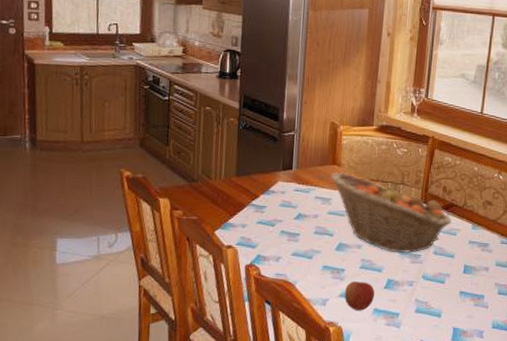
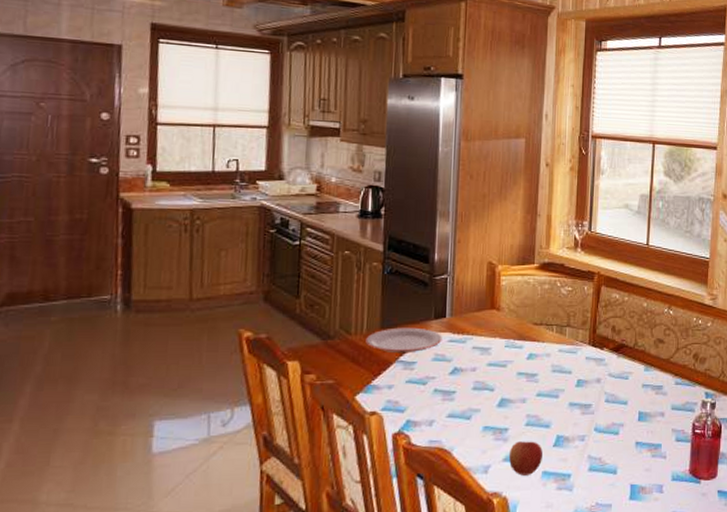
plate: none [223,175,289,199] -> present [365,327,442,354]
fruit basket: present [330,172,451,254] -> none [488,317,622,405]

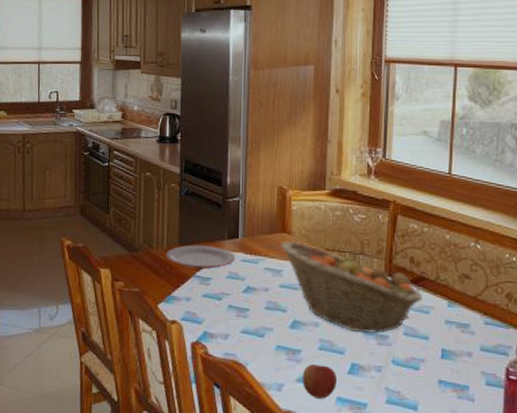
fruit basket: none [488,317,622,405] -> present [280,241,422,334]

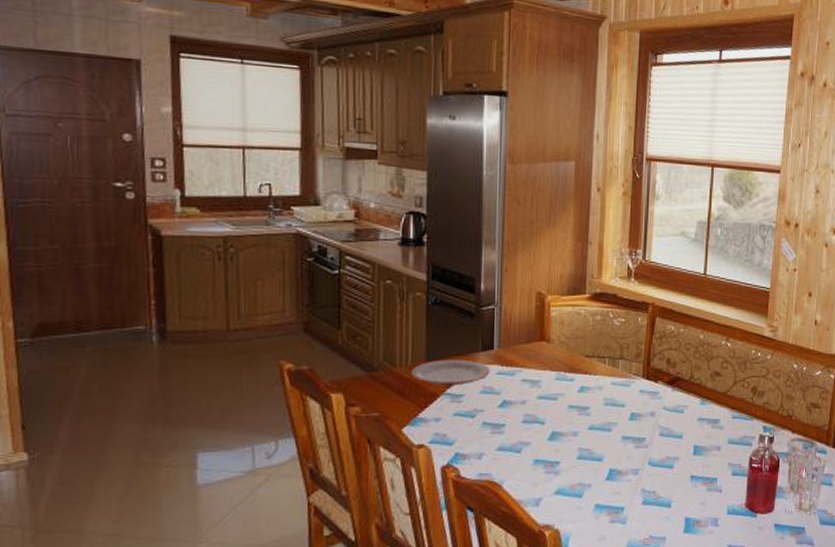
fruit basket: present [280,241,422,334] -> none [538,349,678,438]
apple: present [303,364,337,399] -> none [561,474,595,509]

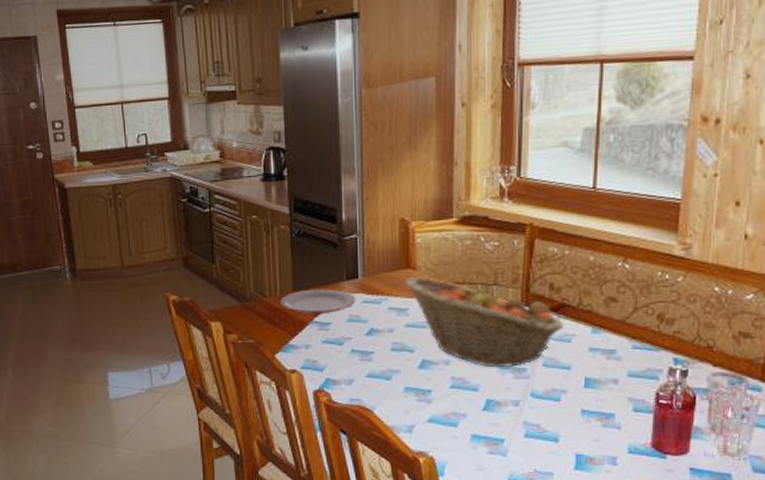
fruit basket: none [538,349,678,438] -> present [404,276,563,368]

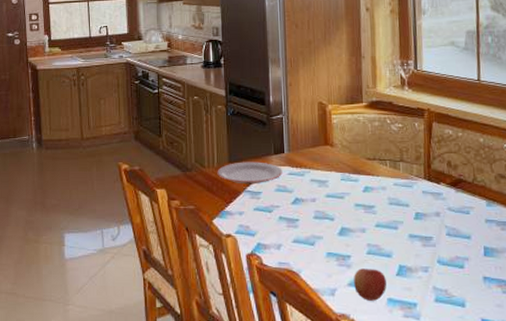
fruit basket: present [404,276,563,368] -> none [324,152,462,236]
apple: none [434,403,471,437] -> present [354,268,386,301]

